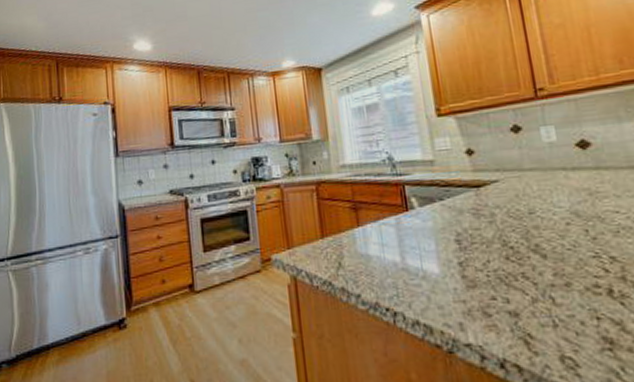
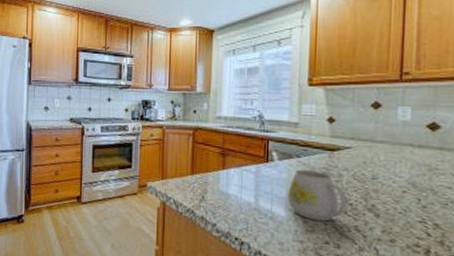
mug: none [436,213,508,273] -> present [287,169,347,222]

